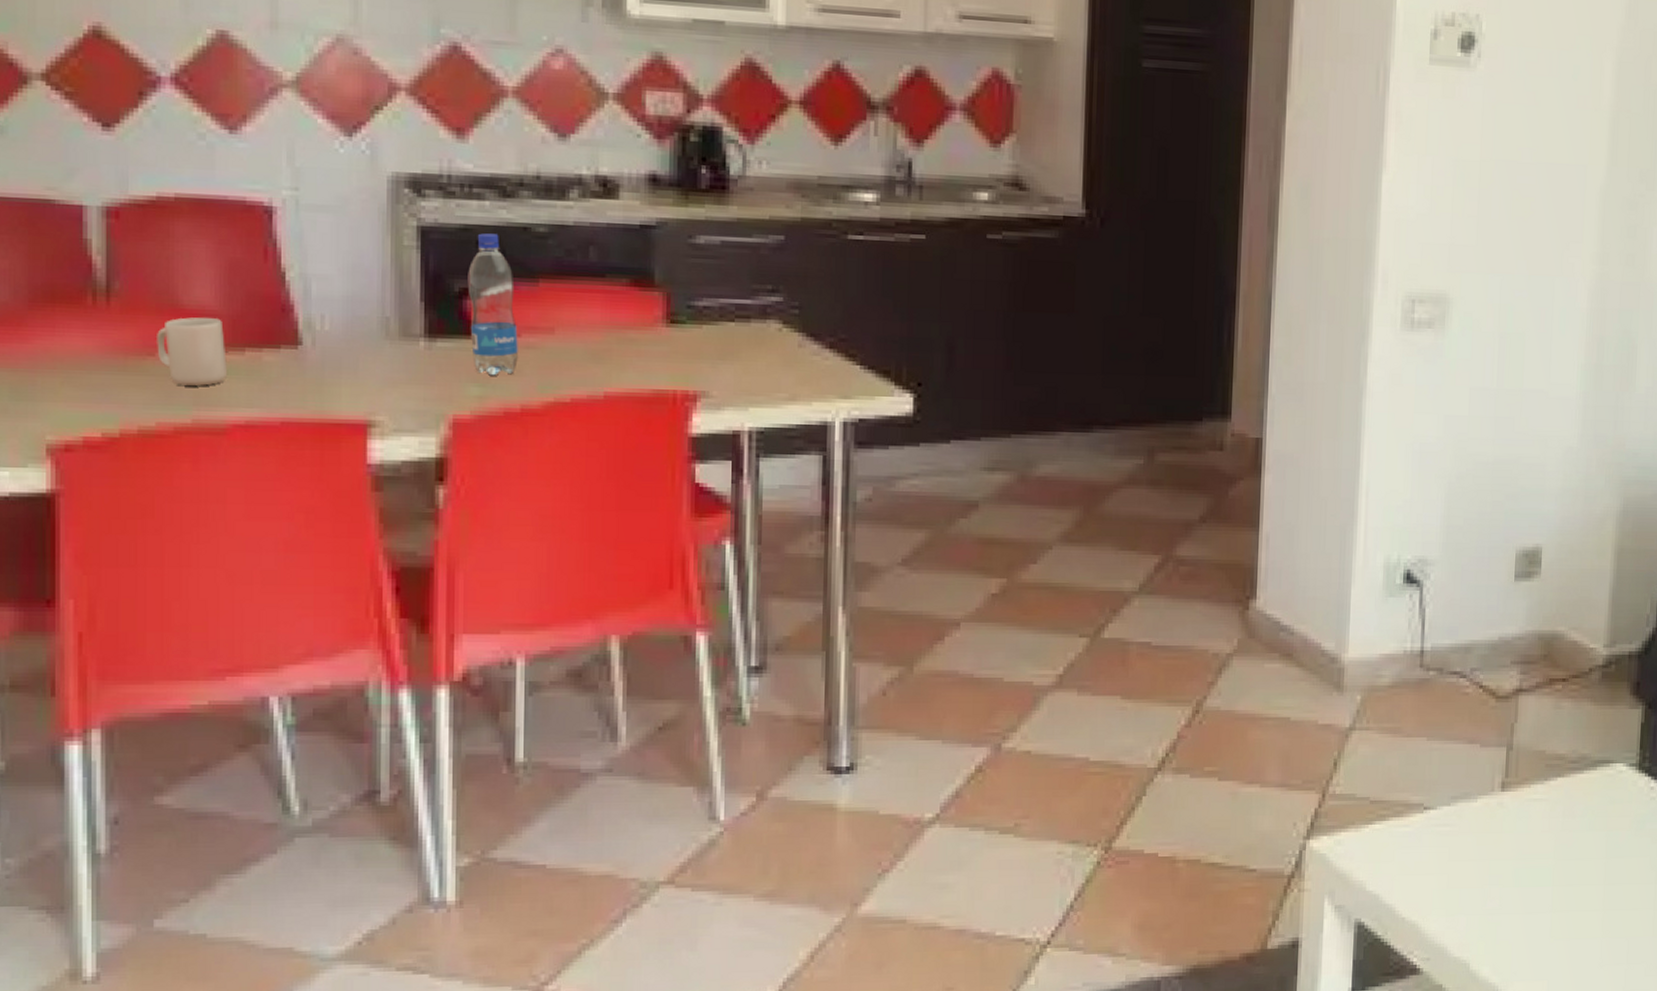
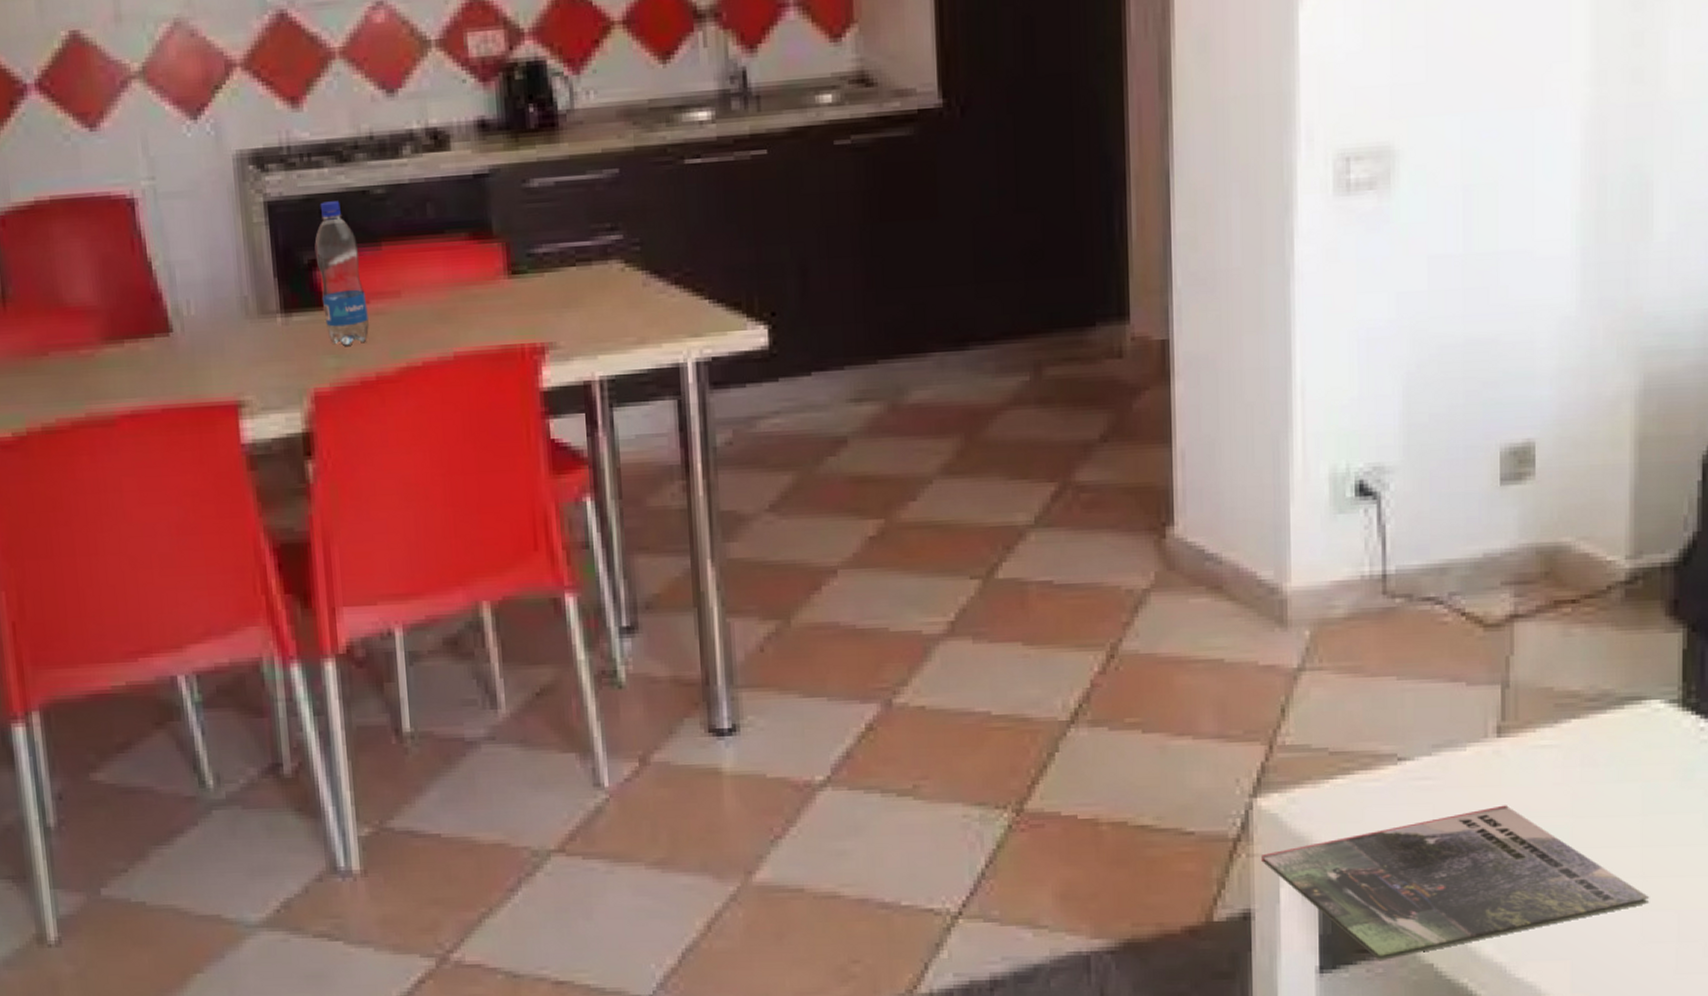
cup: present [157,317,228,386] -> none [48,313,112,381]
magazine: none [1310,849,1608,983] -> present [1261,805,1650,961]

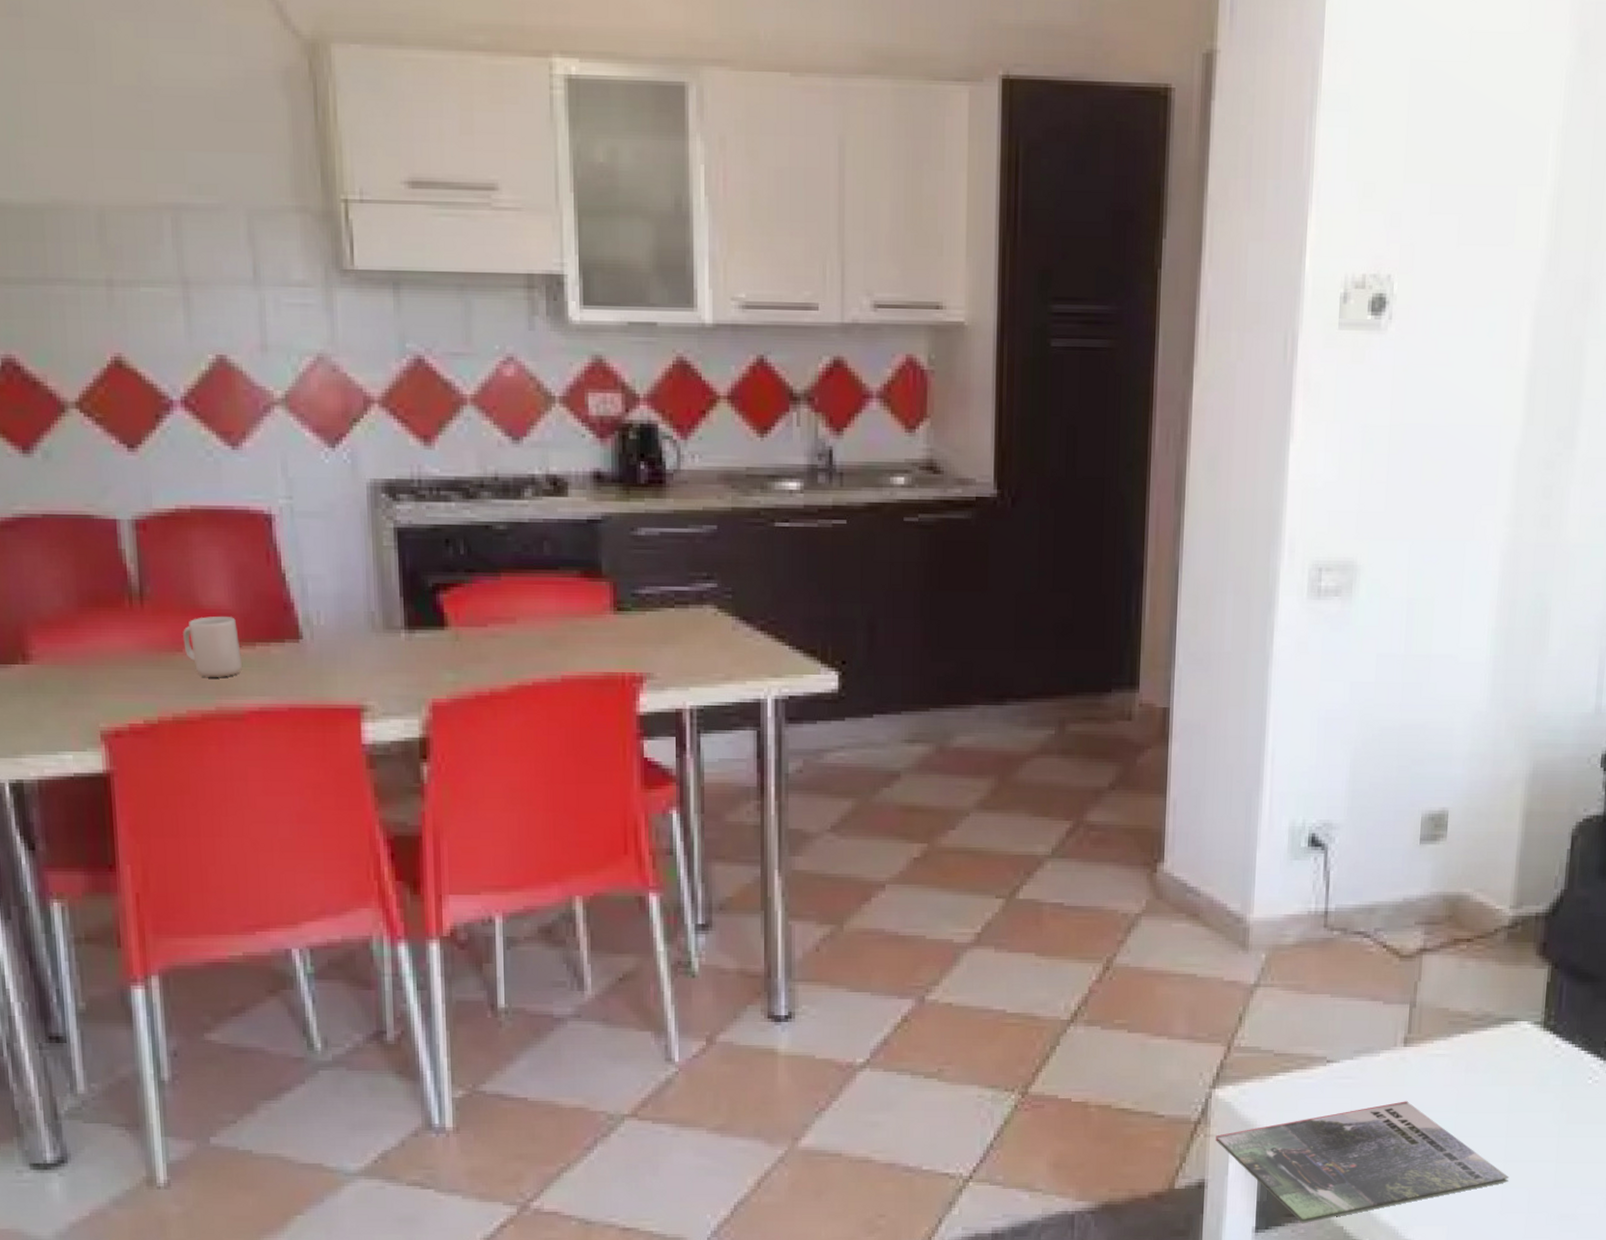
cup: none [48,313,112,381] -> present [183,617,243,677]
bottle: present [314,201,370,347] -> none [439,532,487,664]

